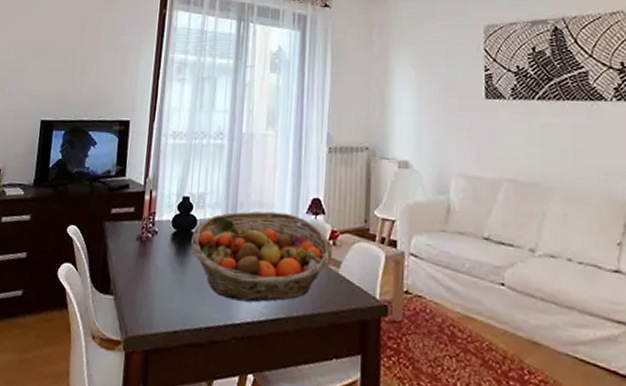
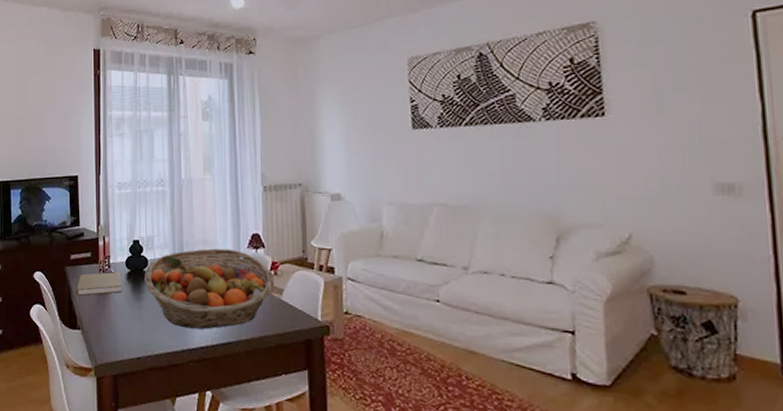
book: none [113,230,166,256] -> present [76,272,123,296]

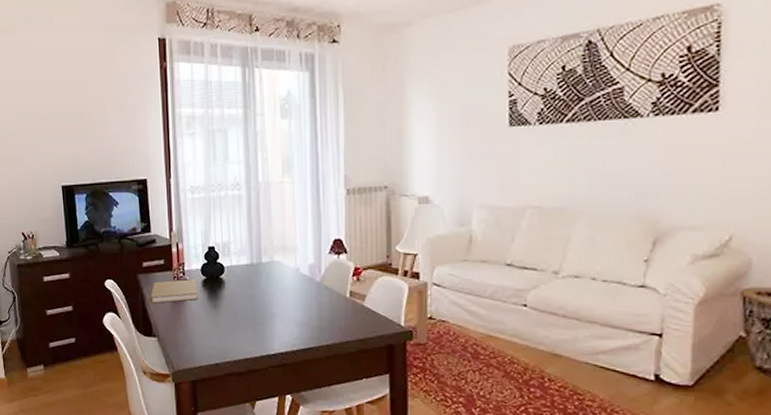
fruit basket: present [145,248,275,330] -> none [221,254,357,336]

